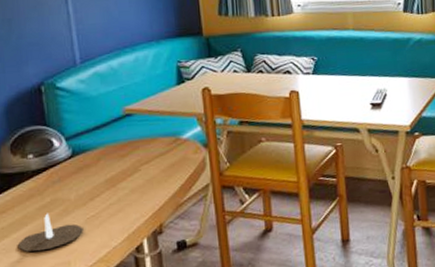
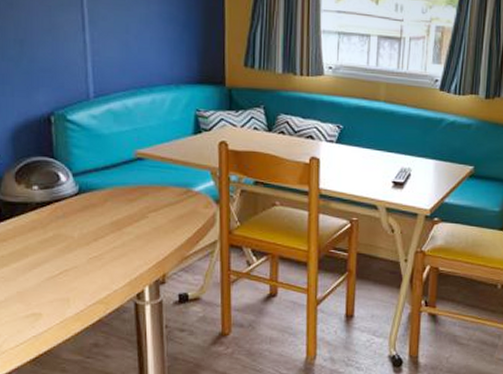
candle: present [18,213,83,252] -> none [18,247,85,285]

